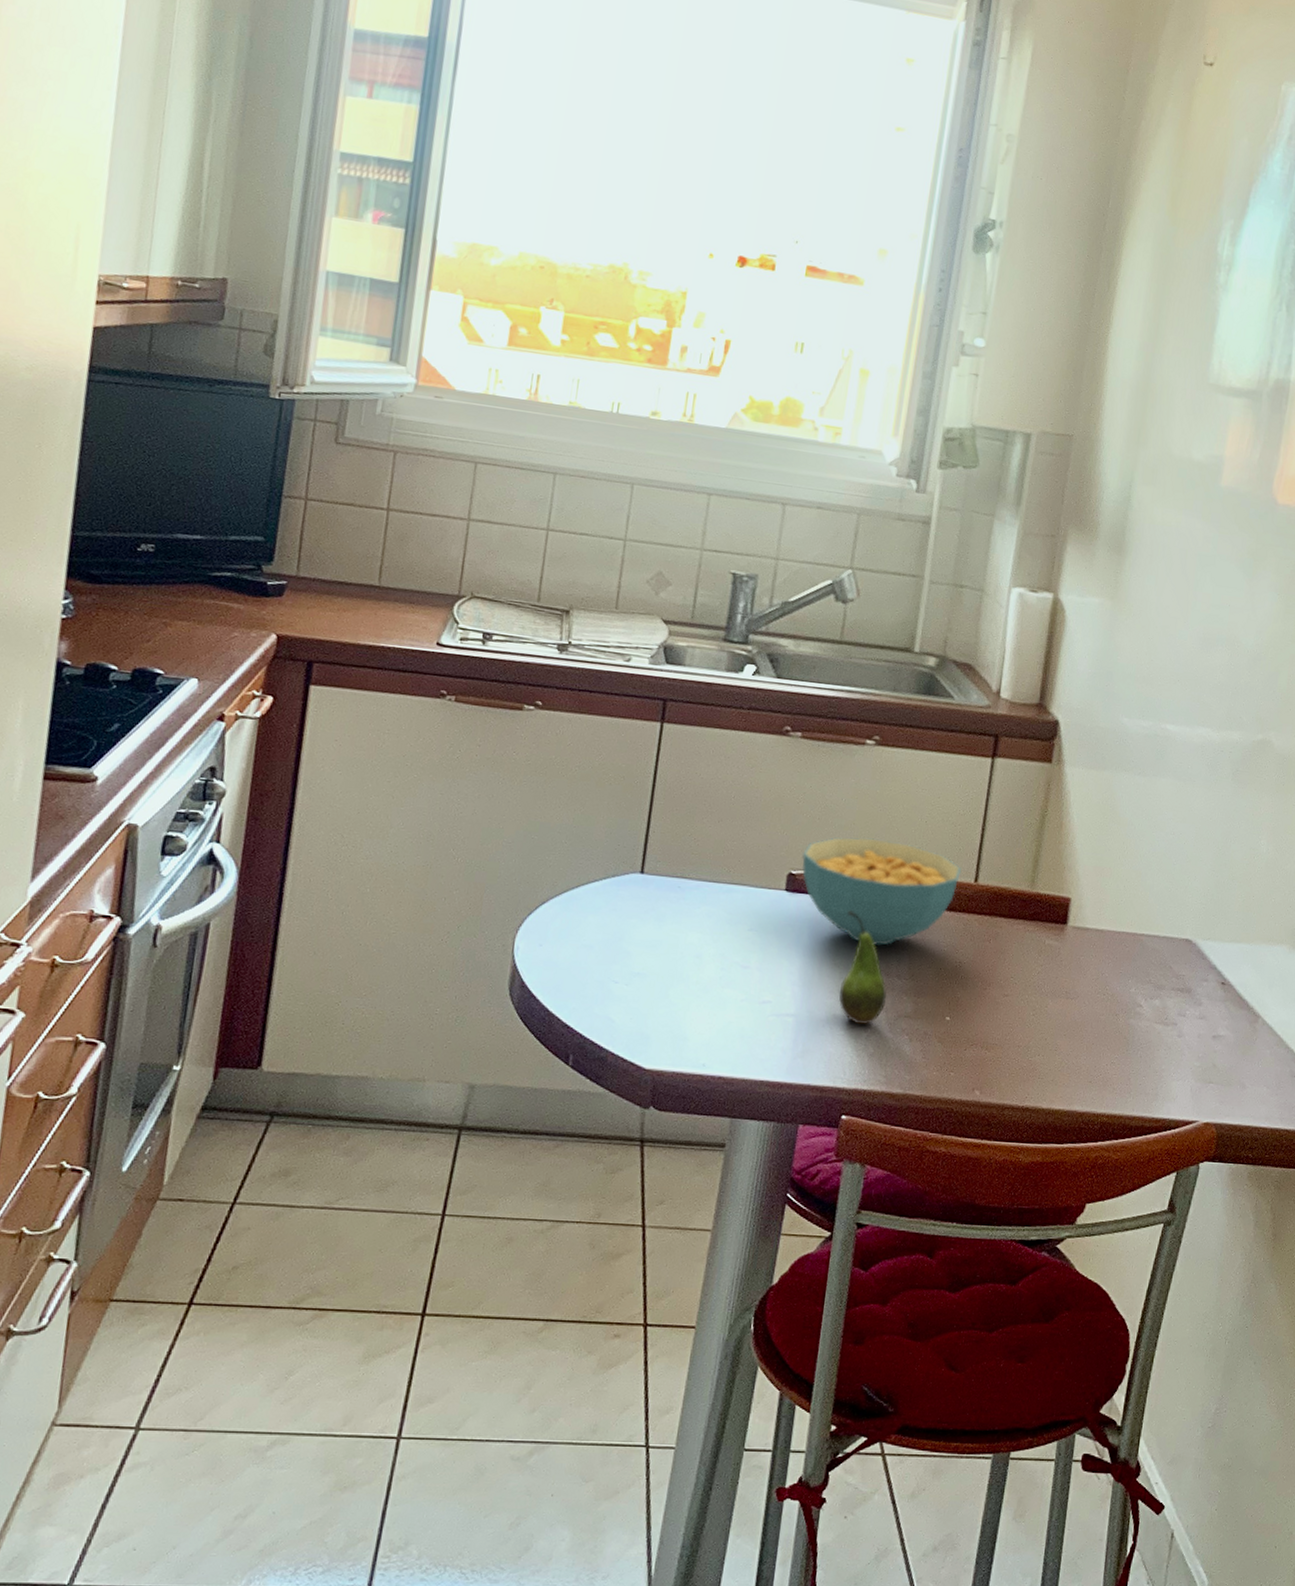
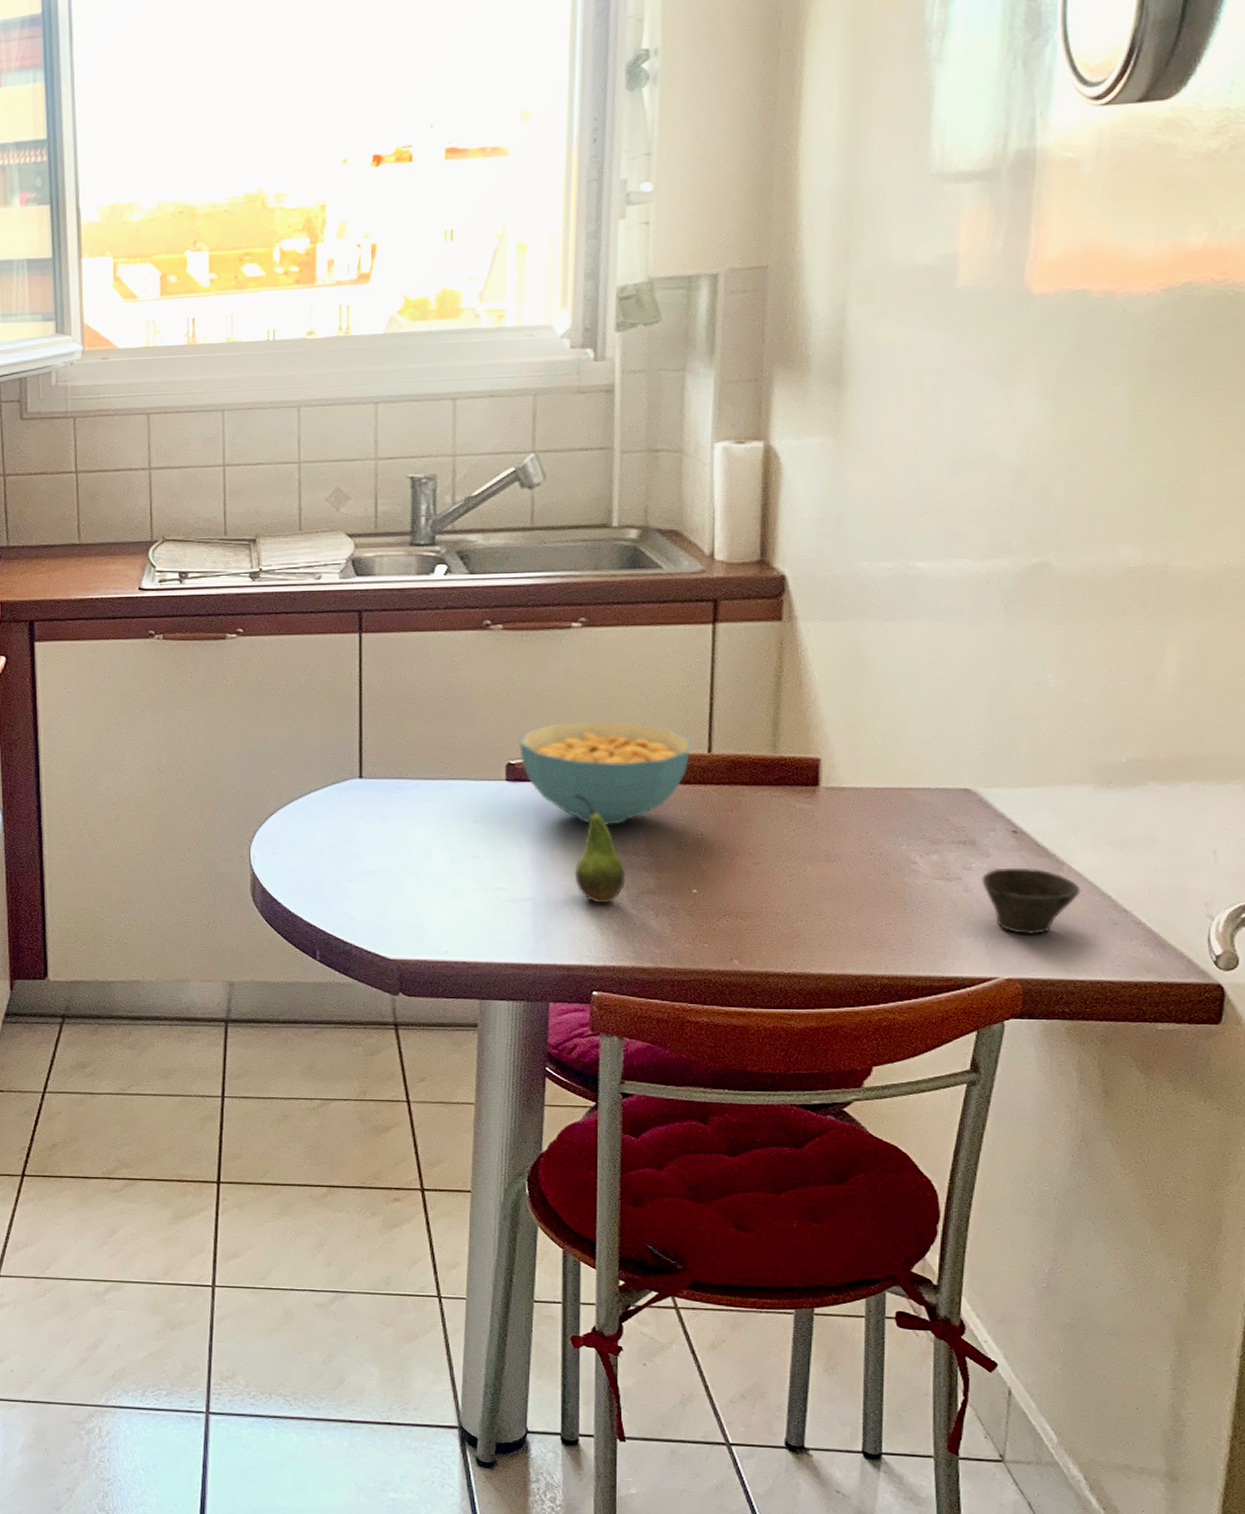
cup: none [1192,1017,1271,1082] -> present [981,867,1081,934]

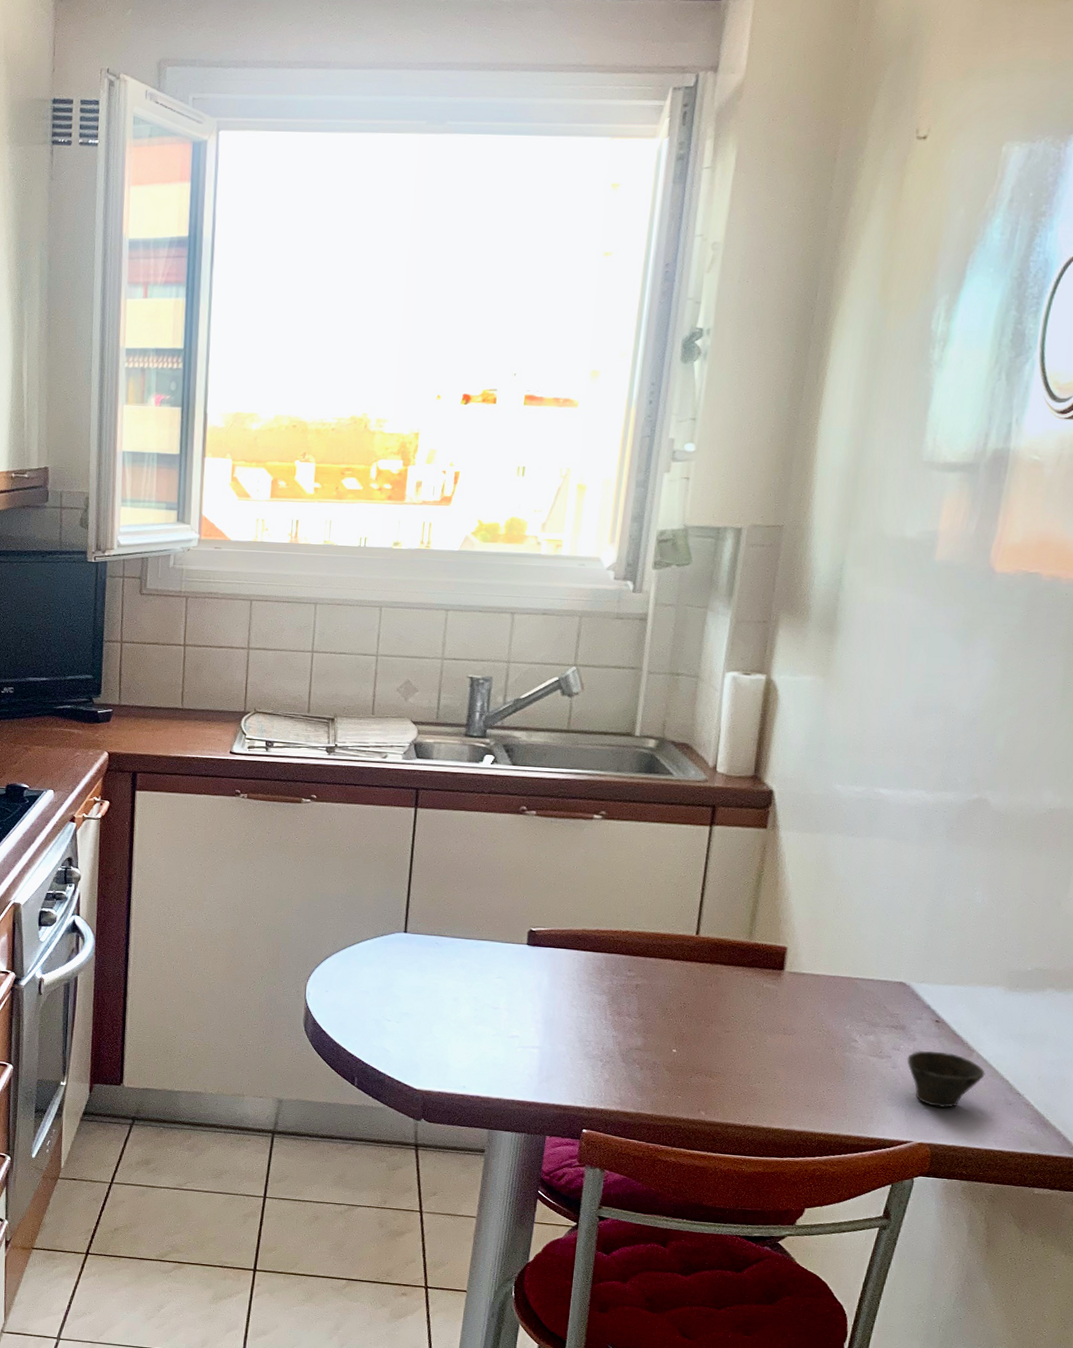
cereal bowl: present [518,720,691,825] -> none [540,899,684,990]
fruit: present [574,793,626,904] -> none [577,960,620,1056]

